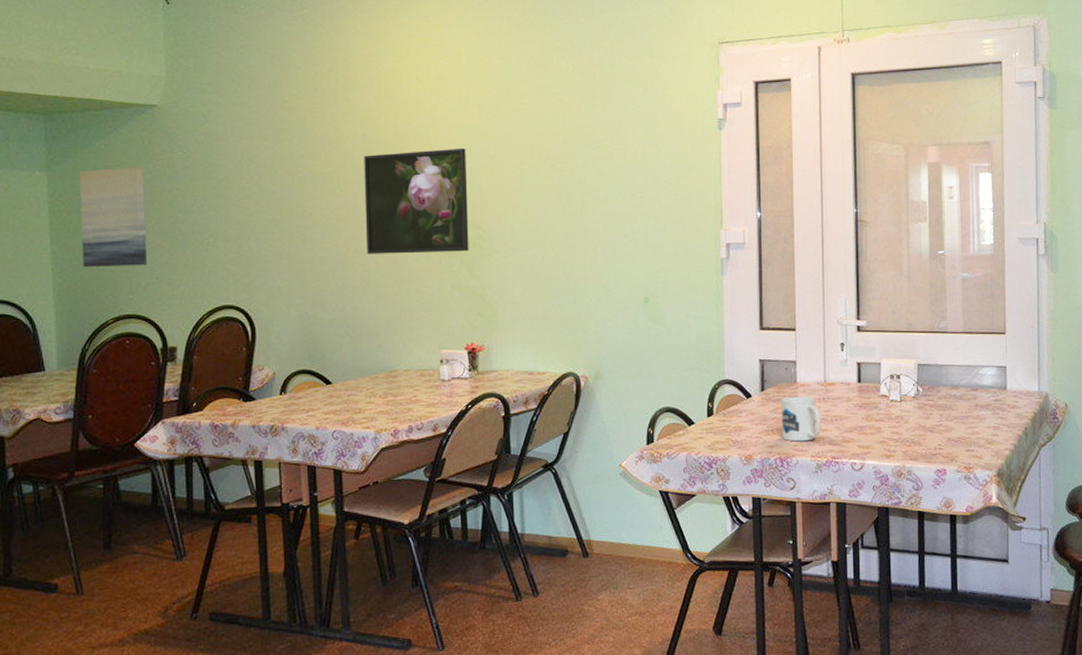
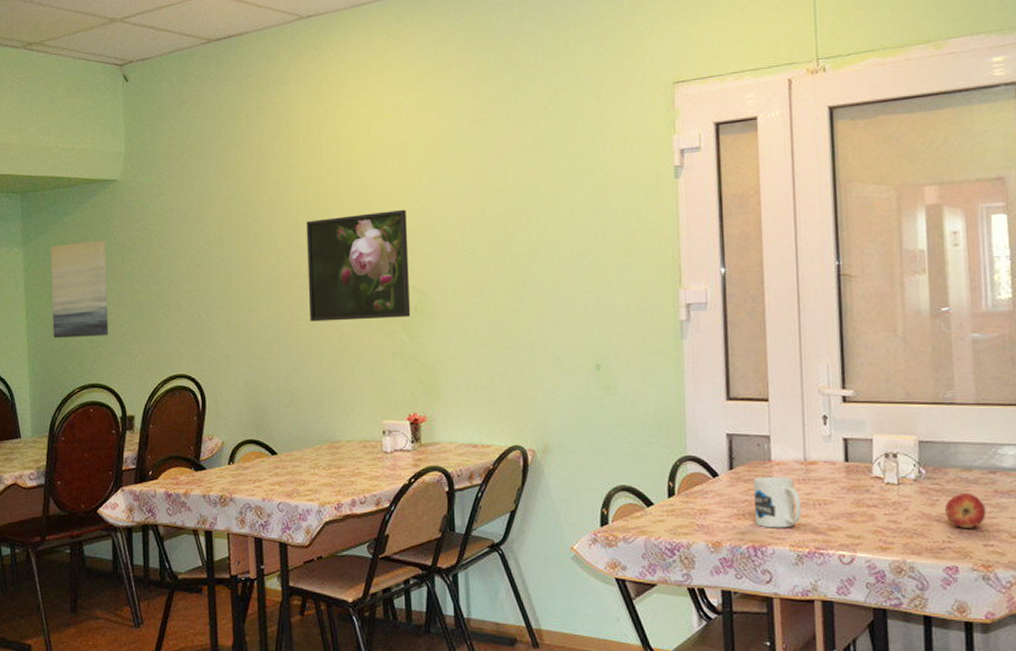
apple: none [937,407,969,438] -> present [945,492,987,529]

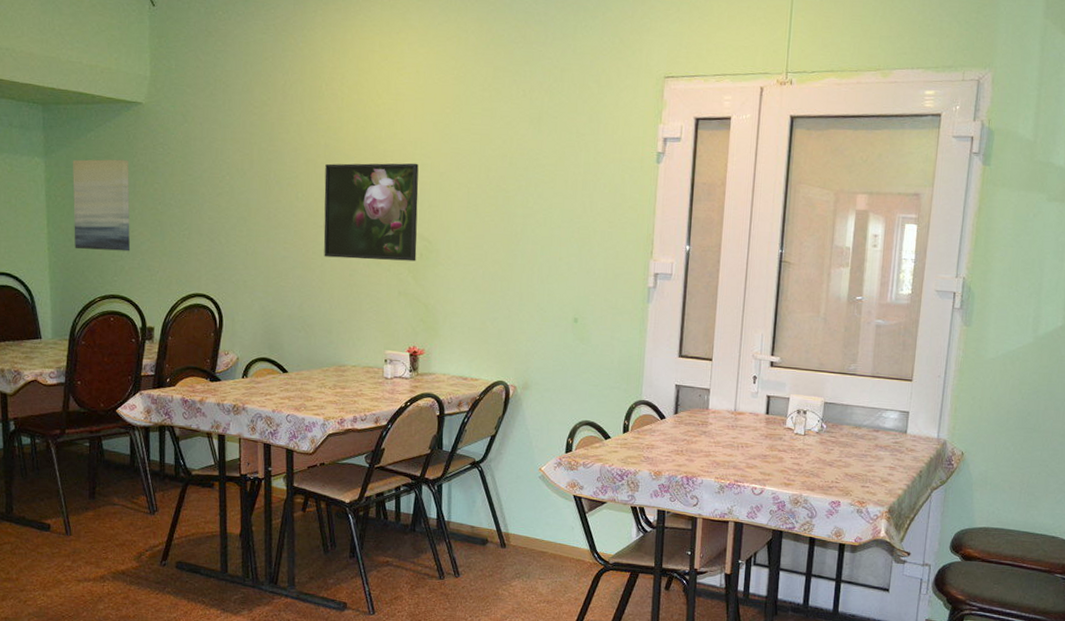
mug: present [753,476,802,528] -> none [690,421,729,464]
apple: present [945,492,987,529] -> none [837,445,867,474]

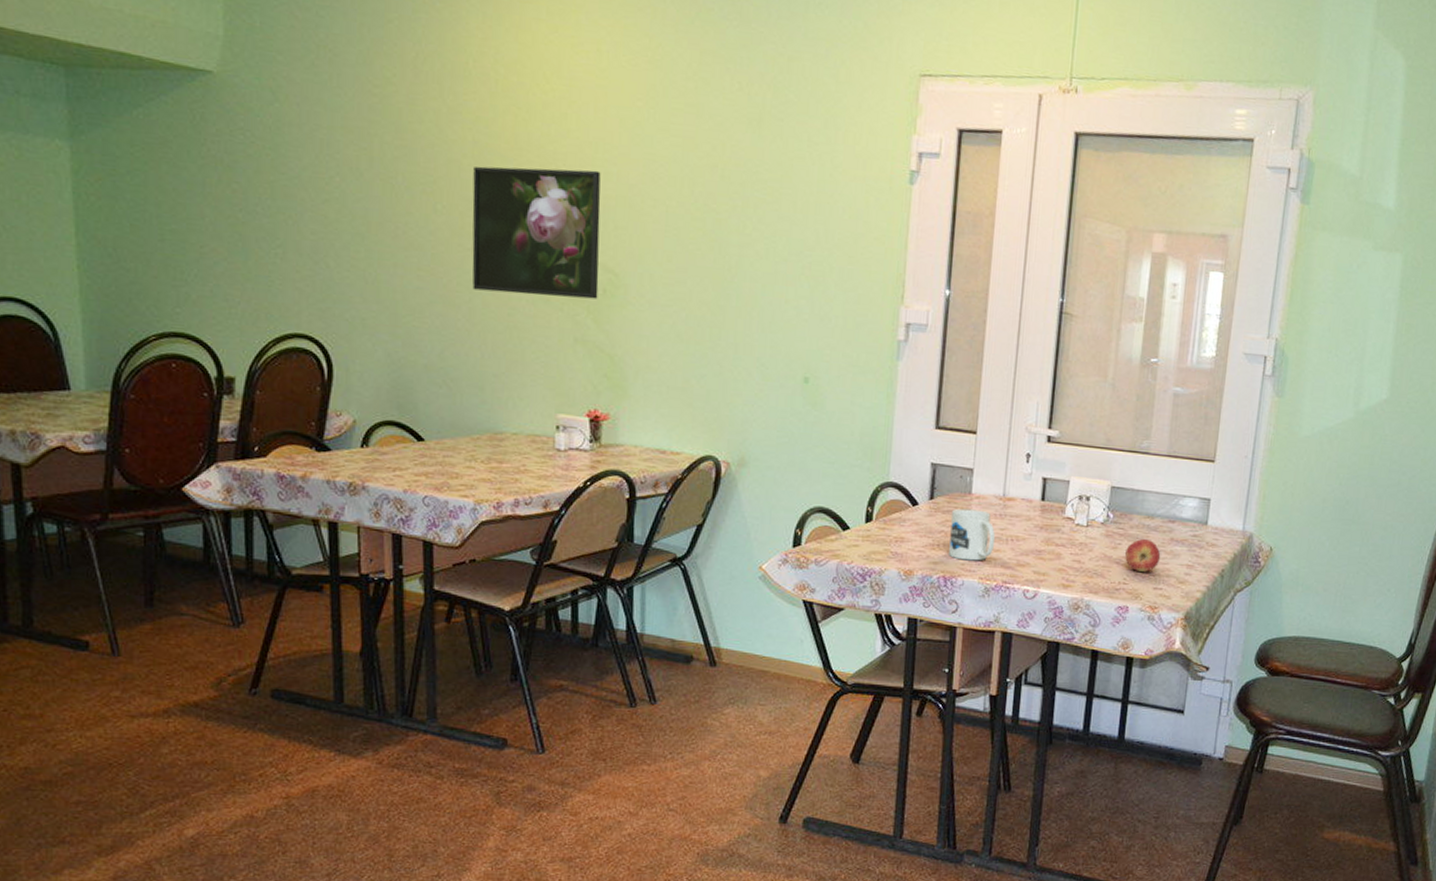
wall art: present [72,159,131,252] -> none [112,145,199,274]
mug: none [690,421,729,464] -> present [949,508,996,561]
apple: none [837,445,867,474] -> present [1125,538,1161,573]

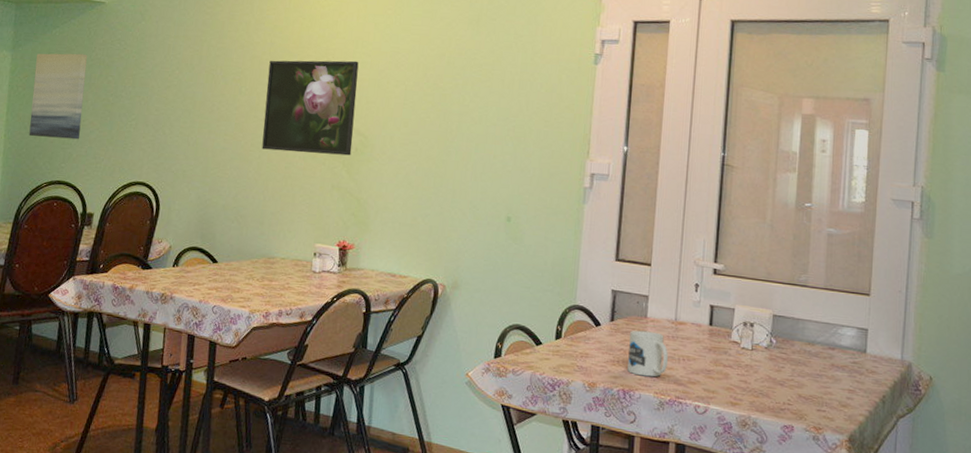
wall art: none [112,145,199,274] -> present [29,53,87,140]
apple: present [1125,538,1161,573] -> none [788,363,823,395]

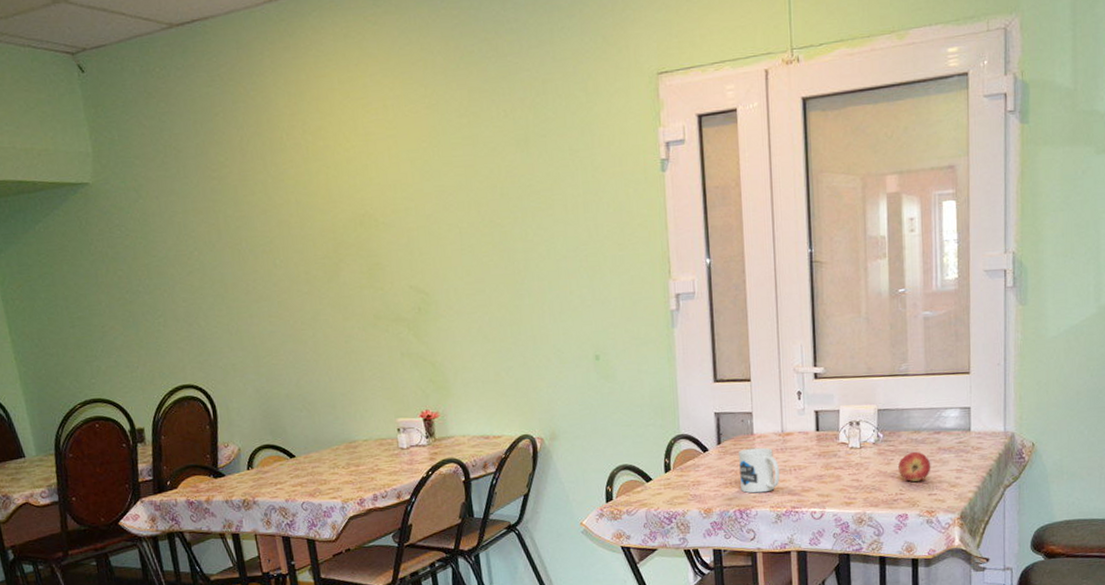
wall art: present [29,53,87,140] -> none [25,249,104,354]
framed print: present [261,60,359,156] -> none [300,208,415,326]
apple: none [788,363,823,395] -> present [898,451,931,482]

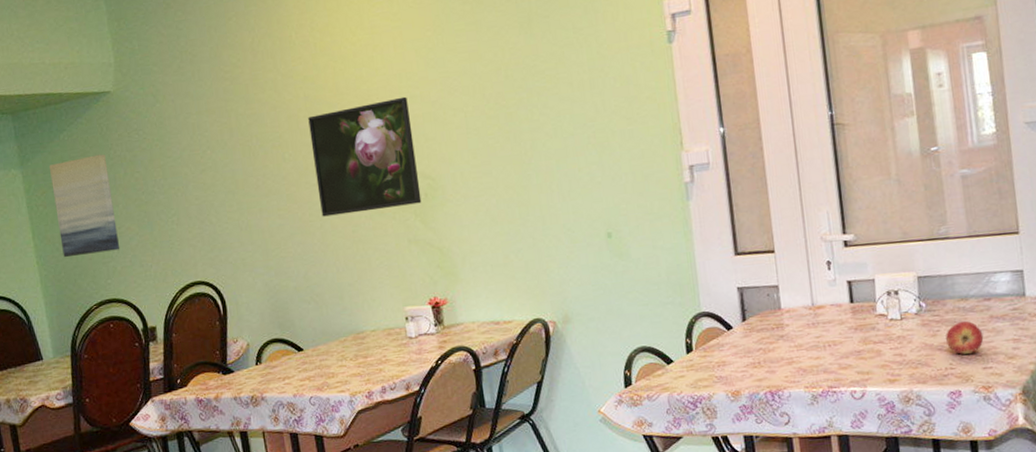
wall art: none [25,249,104,354] -> present [49,154,120,257]
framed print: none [300,208,415,326] -> present [308,96,422,217]
mug: present [739,447,780,494] -> none [766,322,814,373]

